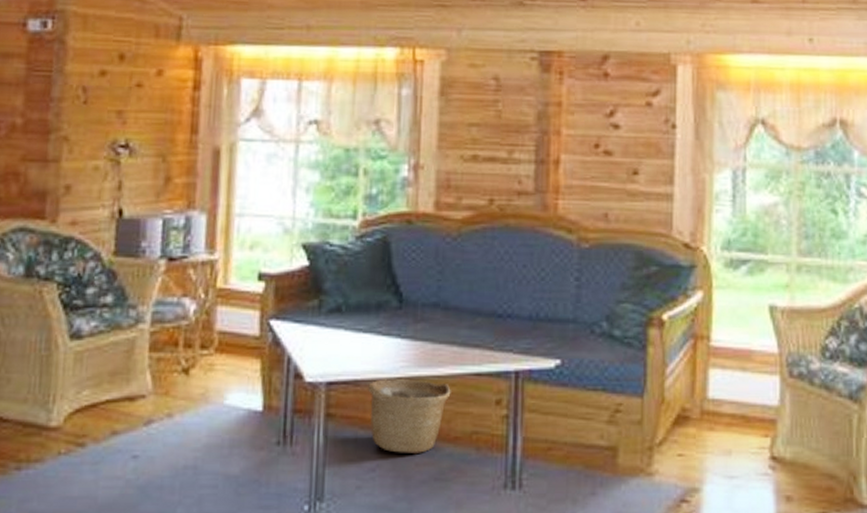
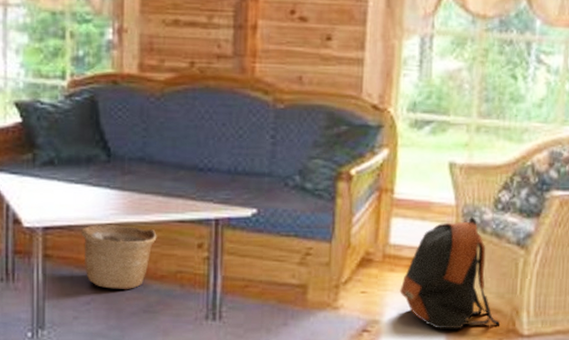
backpack: none [721,366,835,499] -> present [400,216,500,329]

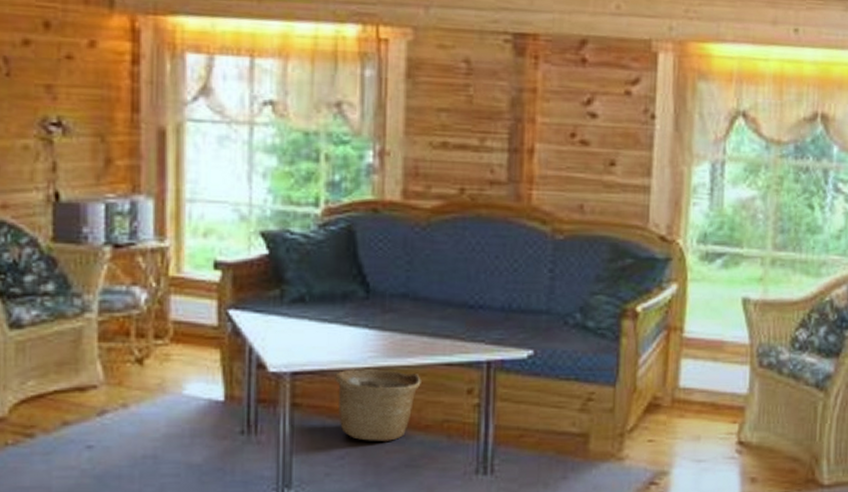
backpack: present [400,216,500,329] -> none [690,357,798,480]

